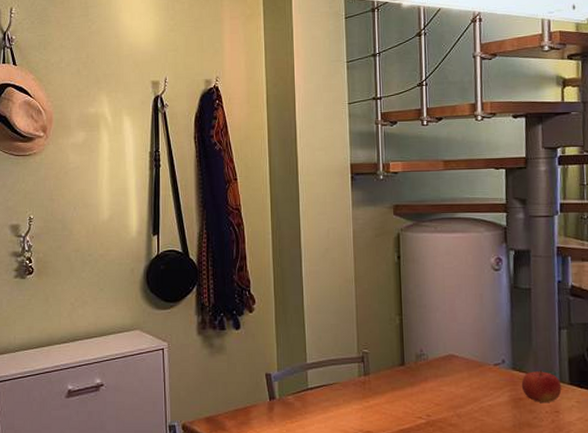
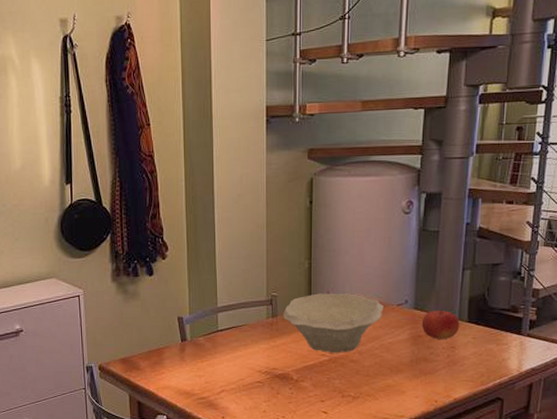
bowl: none [376,351,481,416] -> present [283,293,385,353]

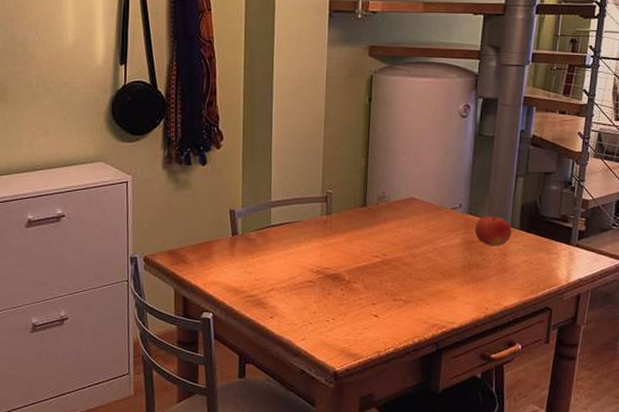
bowl: present [283,293,385,353] -> none [338,193,439,255]

